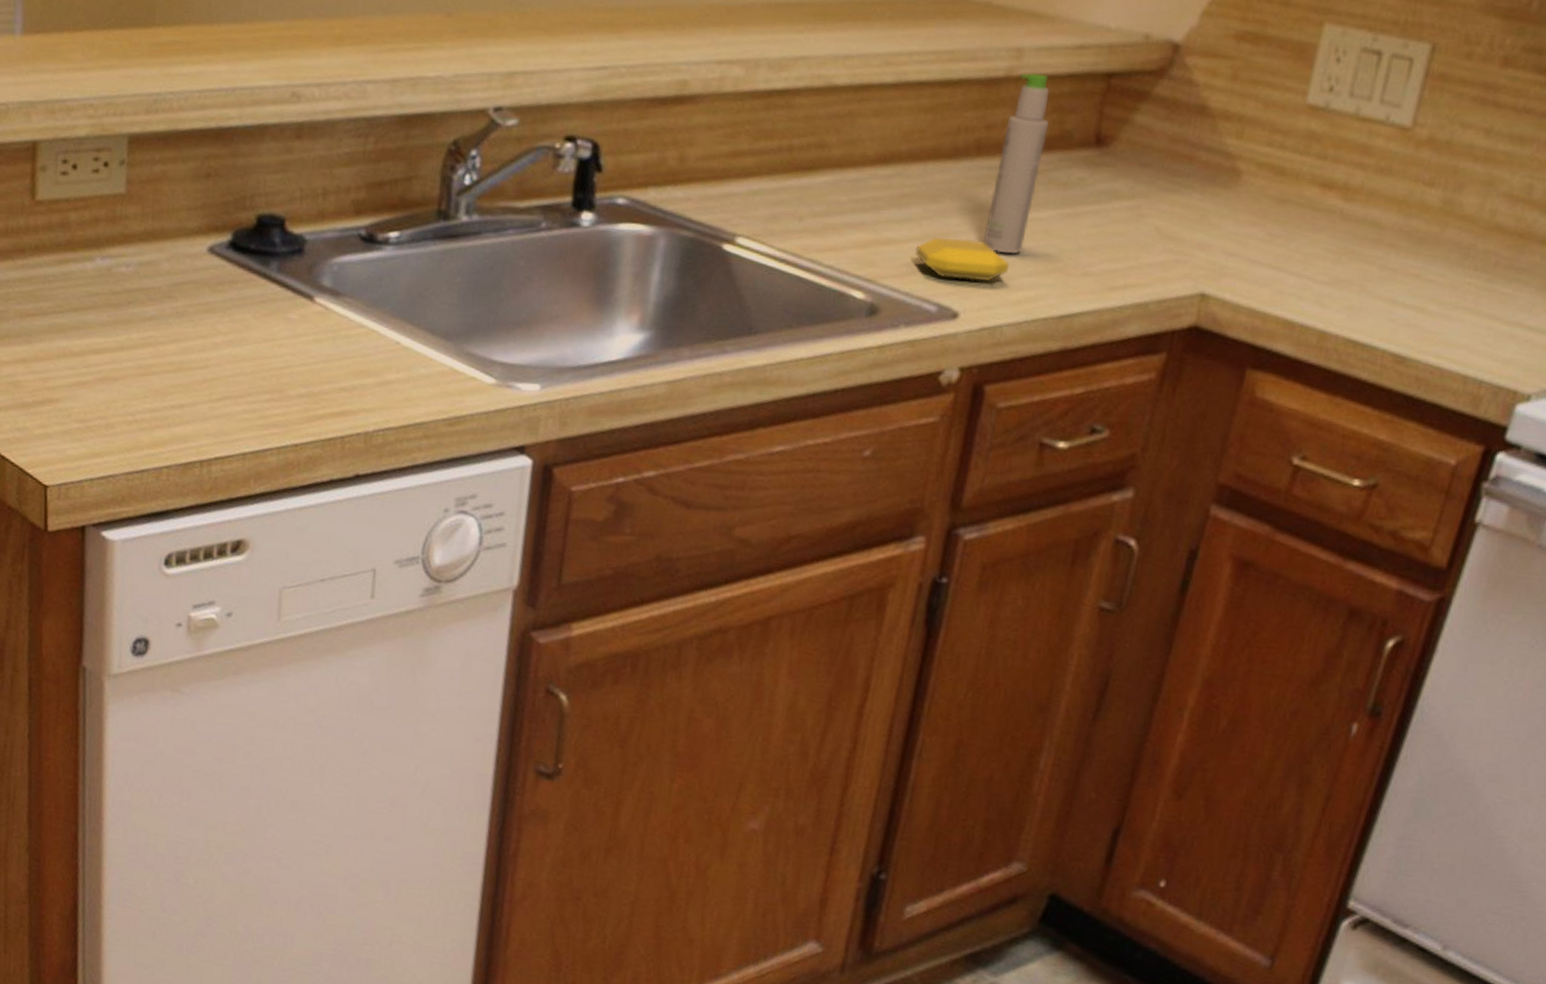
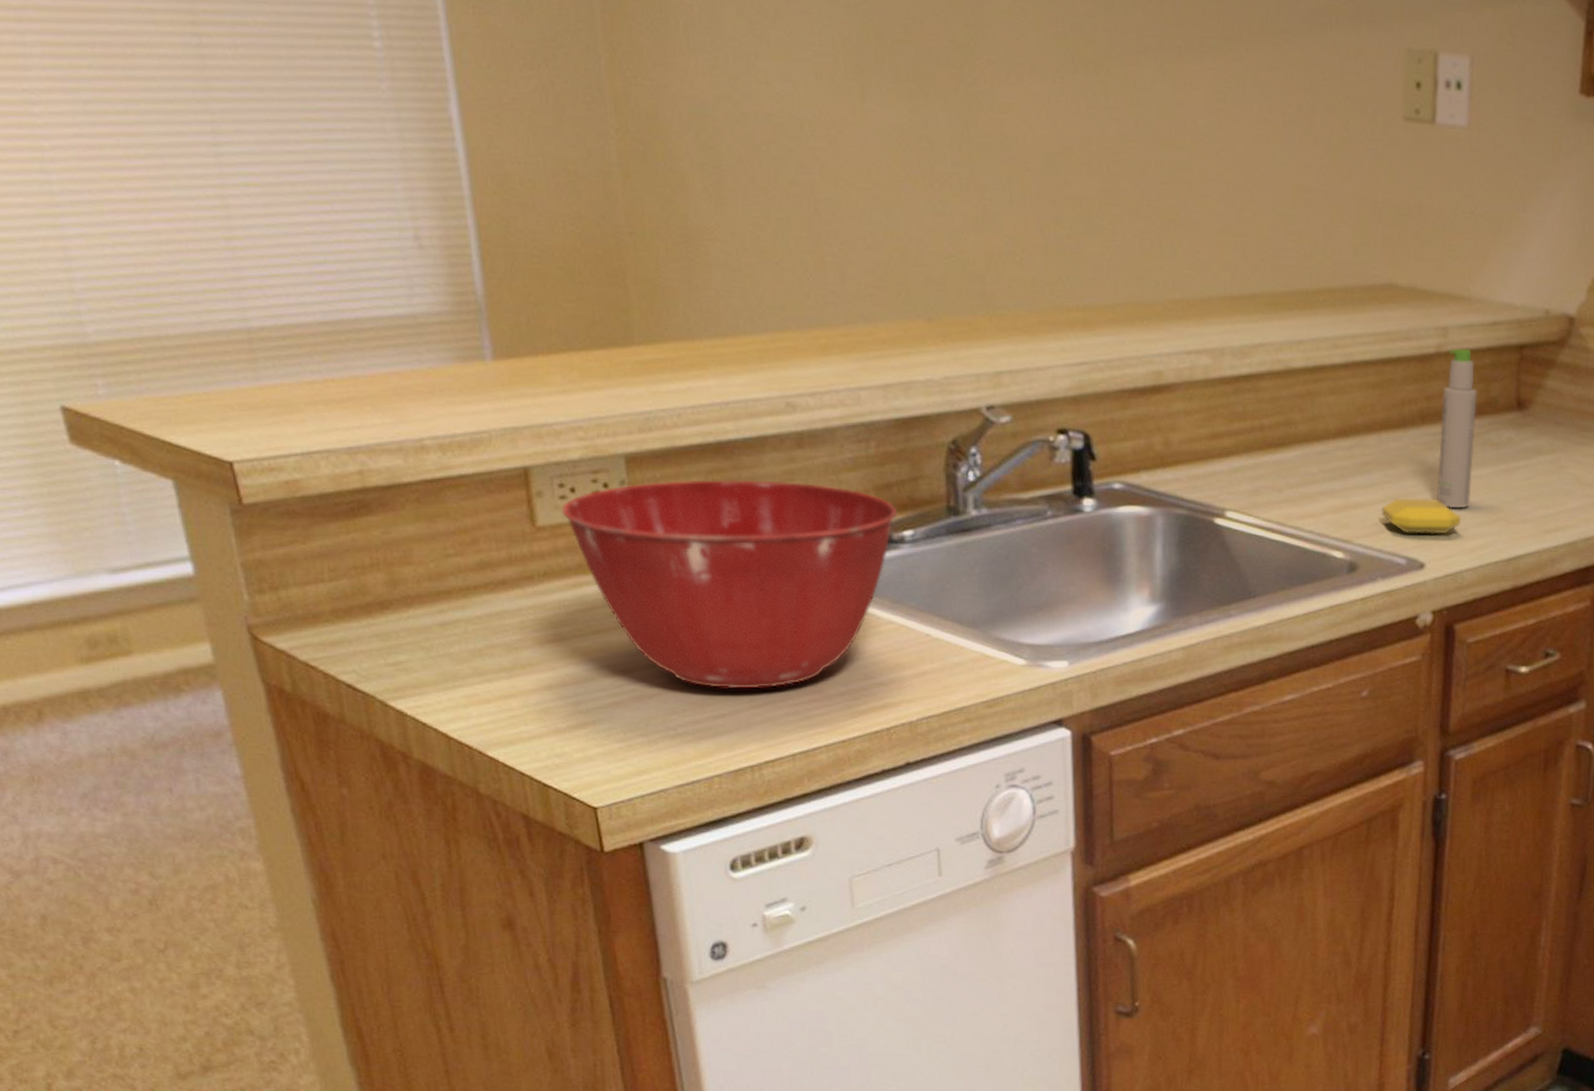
mixing bowl: none [61,164,387,382] -> present [561,480,898,689]

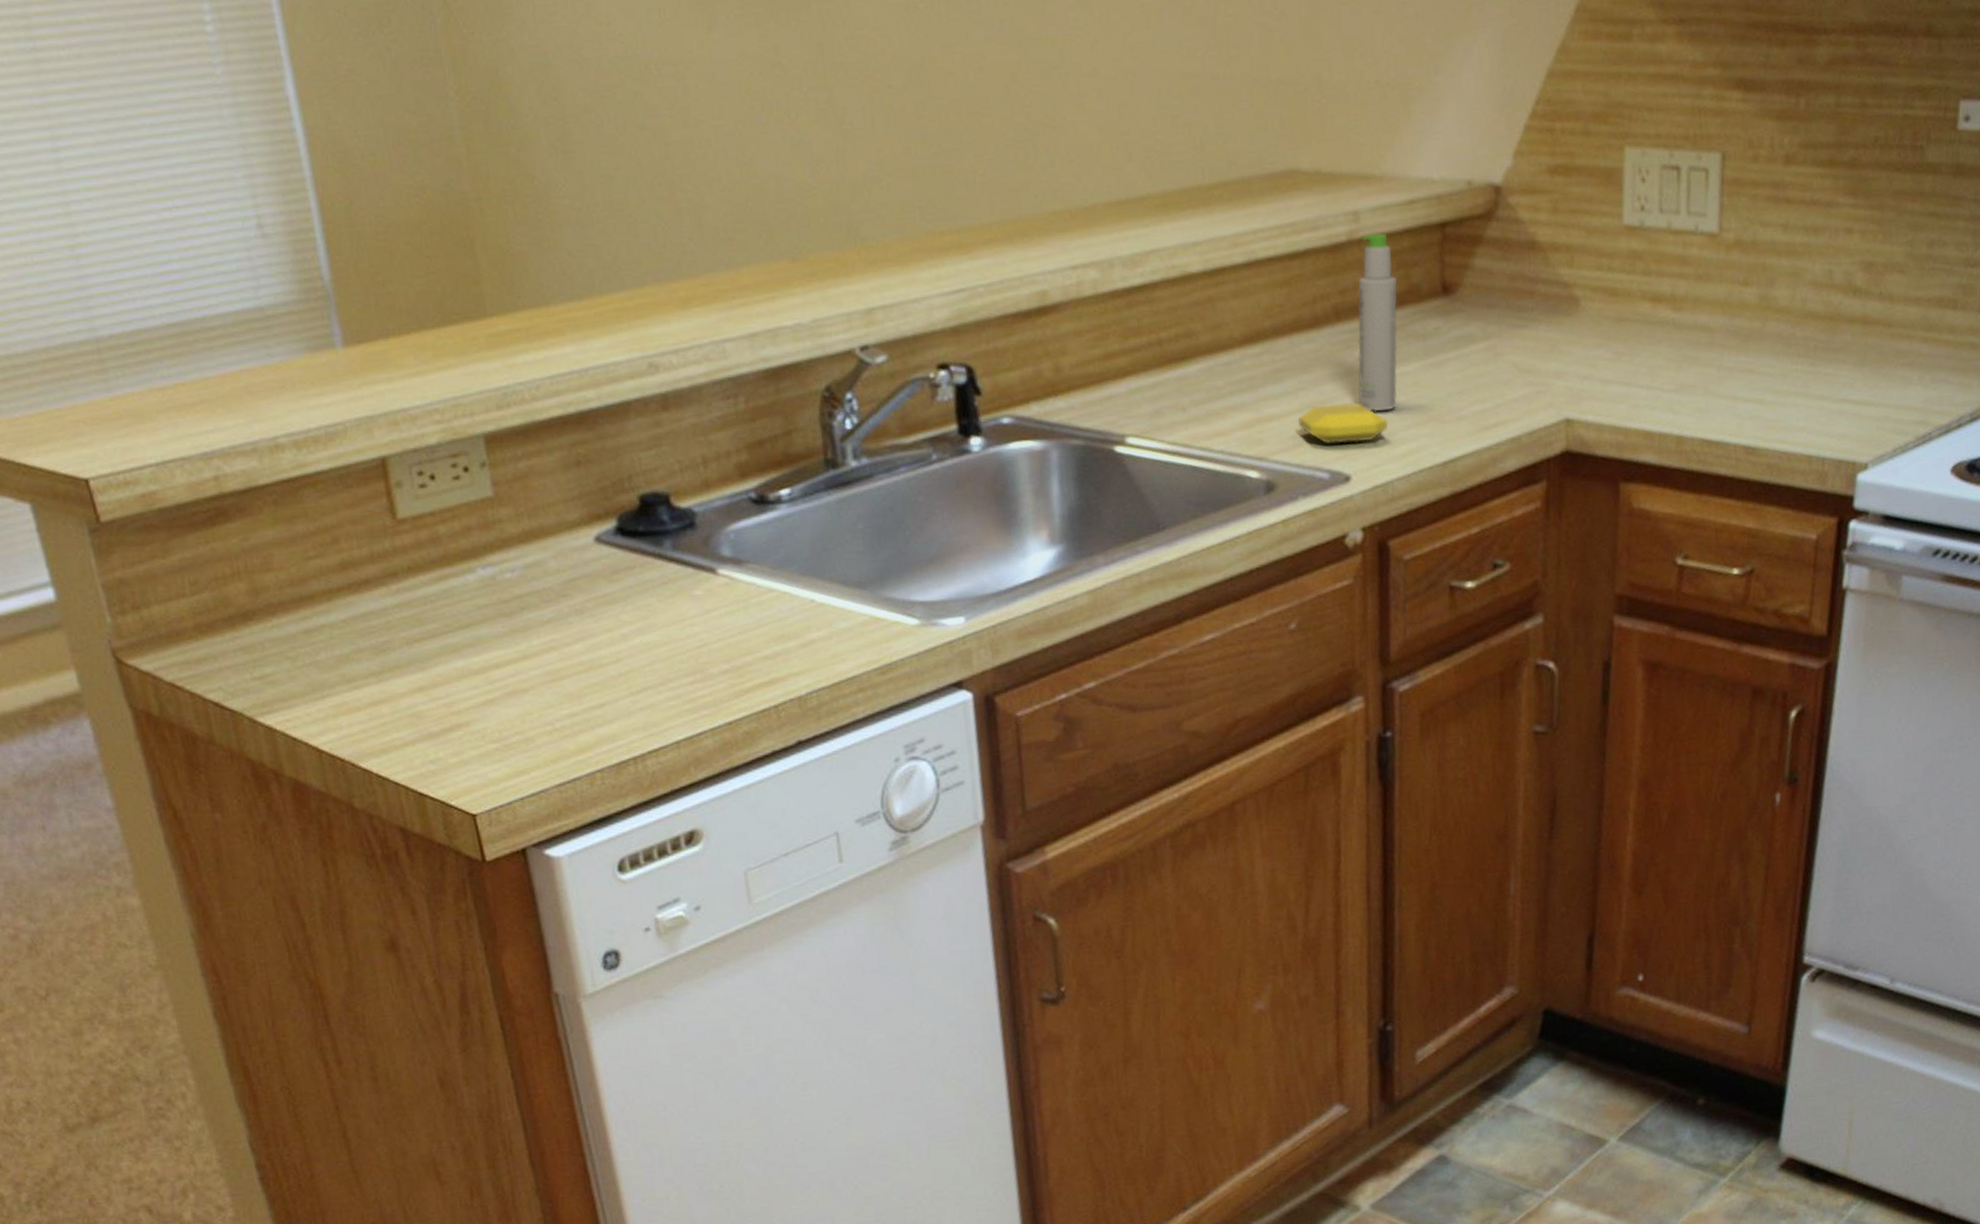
mixing bowl: present [561,480,898,689] -> none [422,447,773,677]

